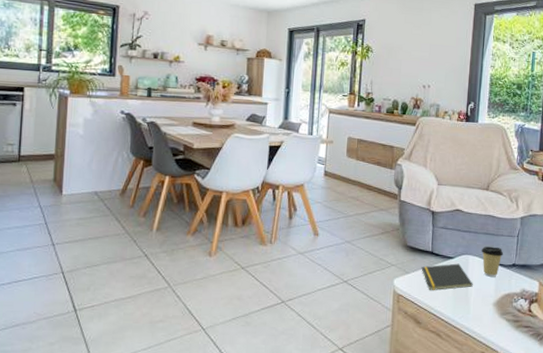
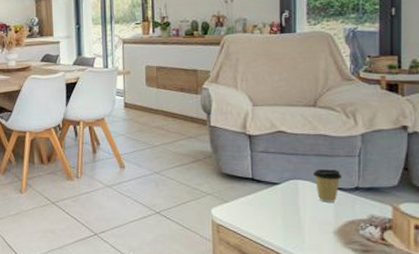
notepad: present [421,263,473,291] -> none [241,189,306,220]

